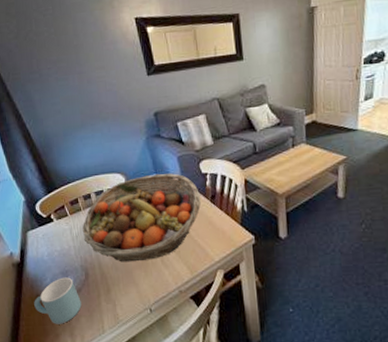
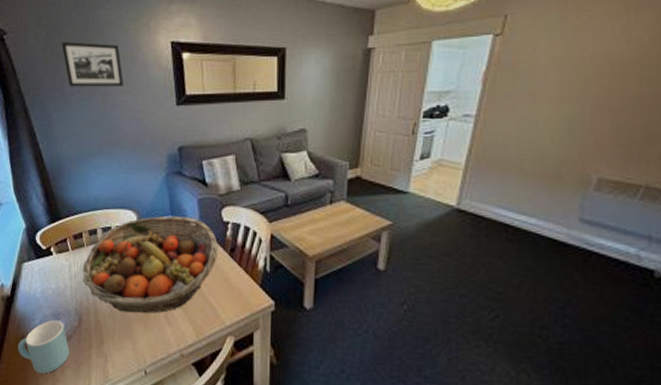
picture frame: none [33,25,97,69] -> present [61,41,124,87]

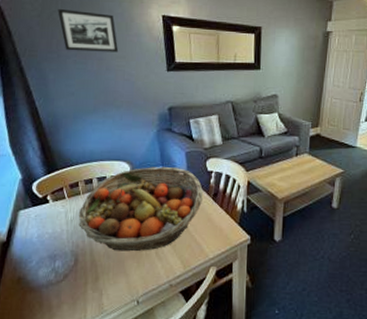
mug: present [18,320,70,374] -> none [14,261,66,310]

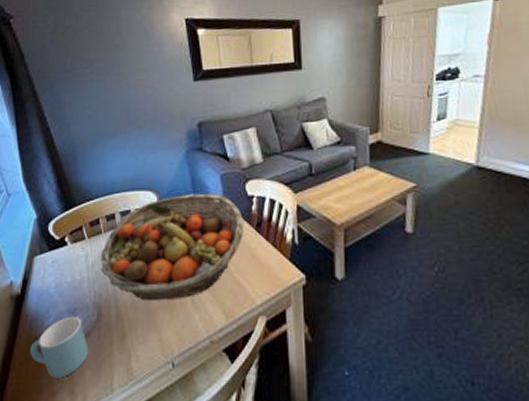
mug: none [14,261,66,310] -> present [30,316,89,378]
picture frame: present [58,8,119,52] -> none [72,23,139,69]

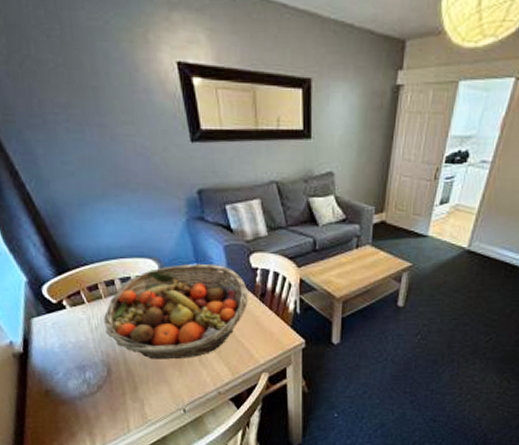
mug: present [30,316,89,378] -> none [43,372,103,422]

